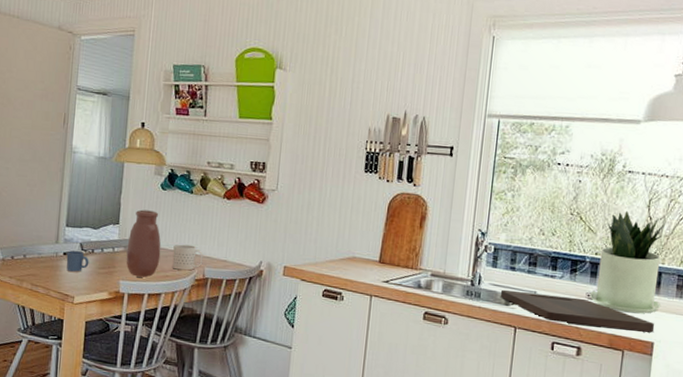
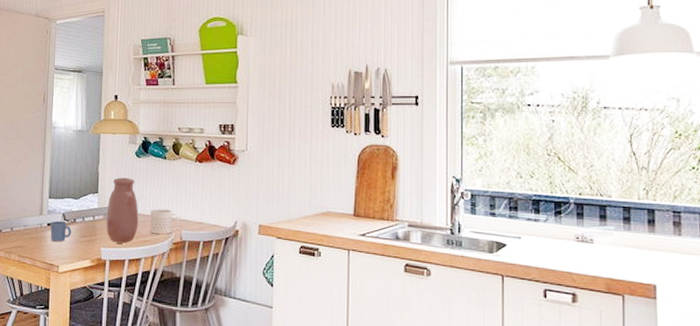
cutting board: present [500,289,655,333] -> none [482,236,655,274]
planter: present [589,211,665,313] -> none [578,148,659,255]

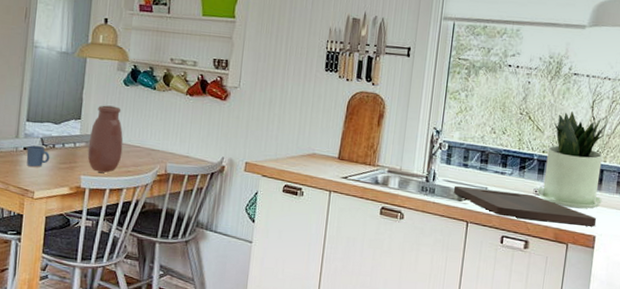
mug: present [150,209,180,235] -> none [134,139,166,166]
cutting board: none [482,236,655,274] -> present [453,185,597,227]
planter: none [578,148,659,255] -> present [536,112,607,209]

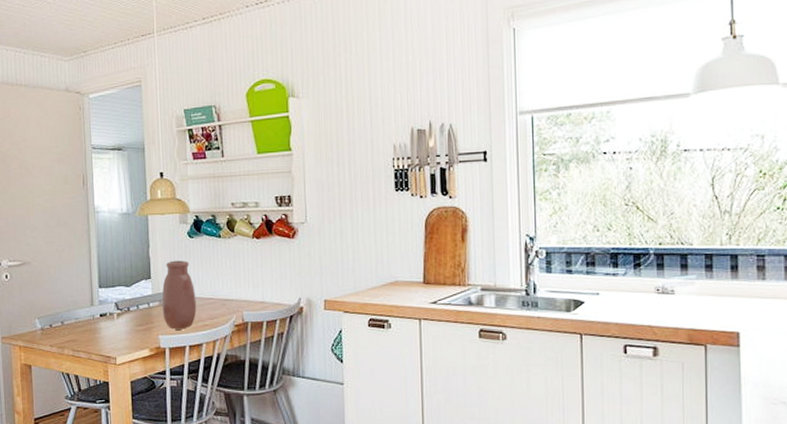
mug: present [26,145,50,168] -> none [103,311,126,334]
cutting board: present [453,185,597,227] -> none [559,294,738,323]
planter: present [536,112,607,209] -> none [659,194,742,303]

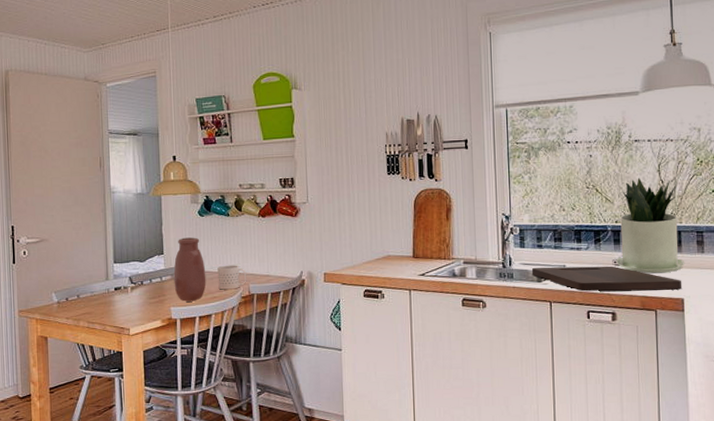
mug: none [208,290,240,317] -> present [217,265,247,290]
cutting board: none [559,294,738,323] -> present [531,265,683,292]
planter: none [659,194,742,303] -> present [616,178,685,274]

